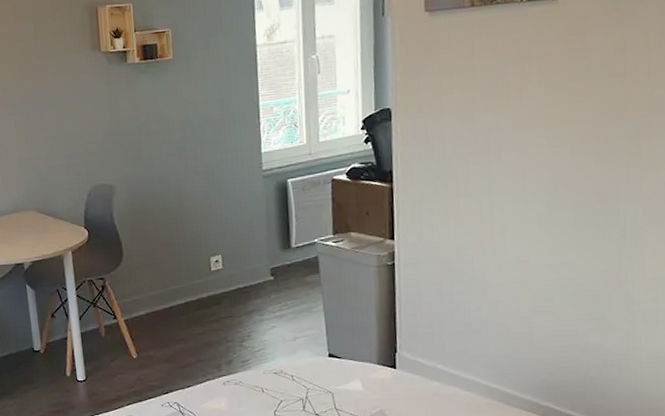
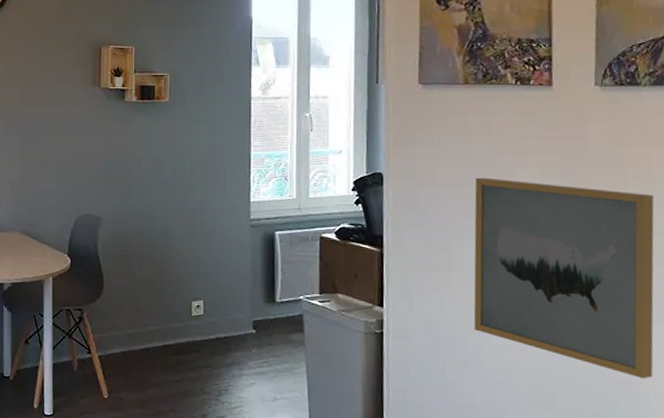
wall art: none [479,99,652,276] -> present [473,177,655,379]

